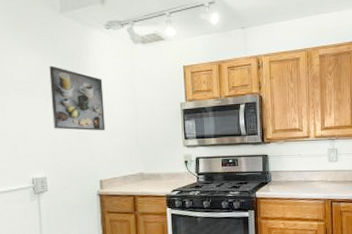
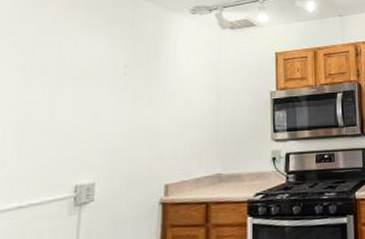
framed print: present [49,65,106,131] -> none [113,51,182,125]

